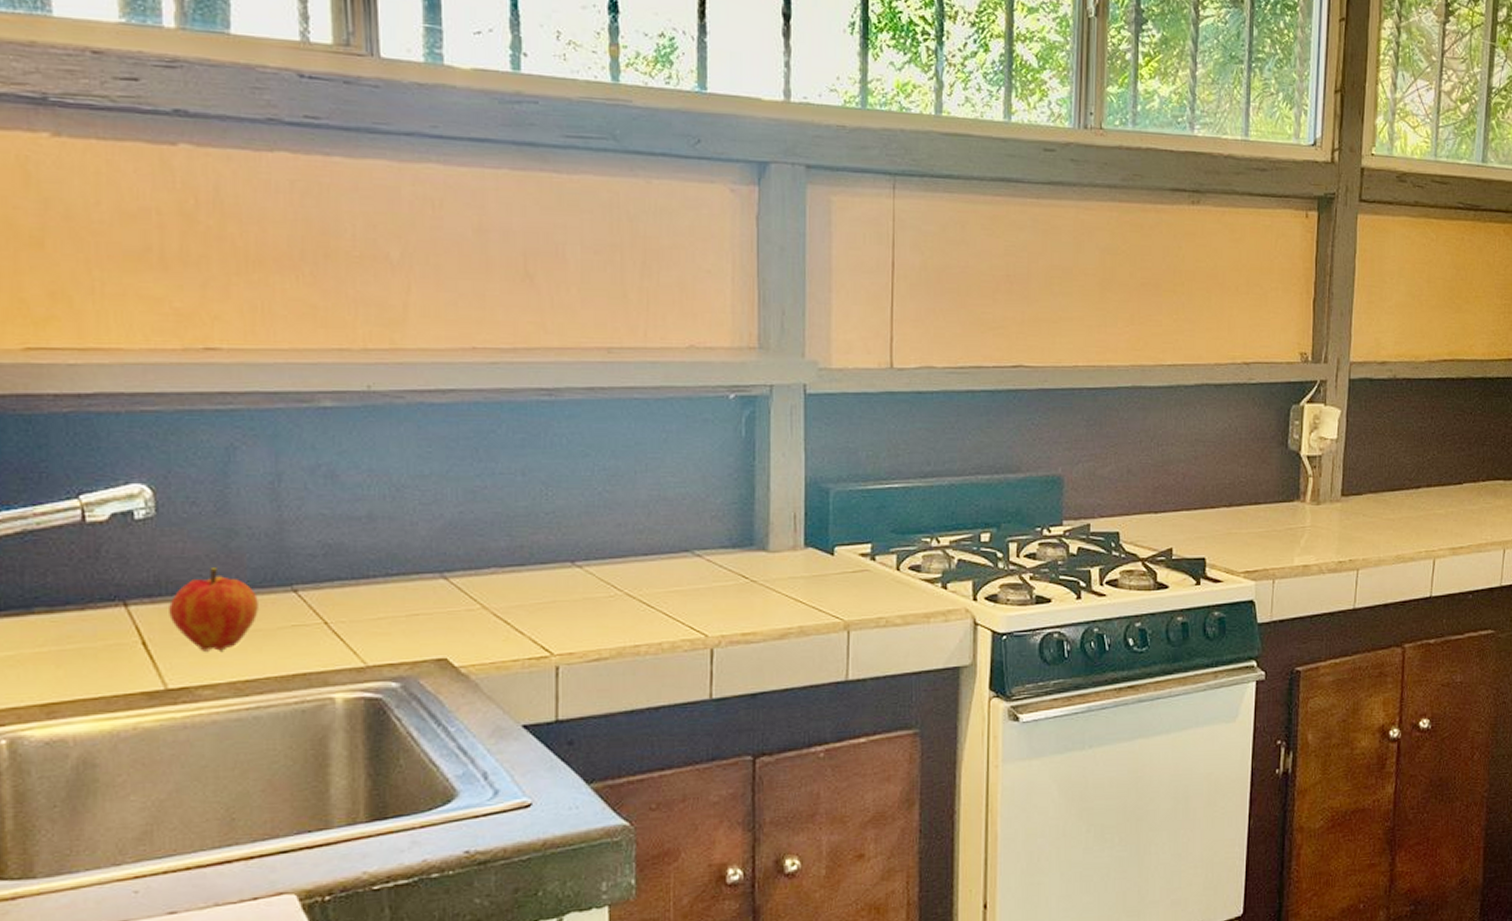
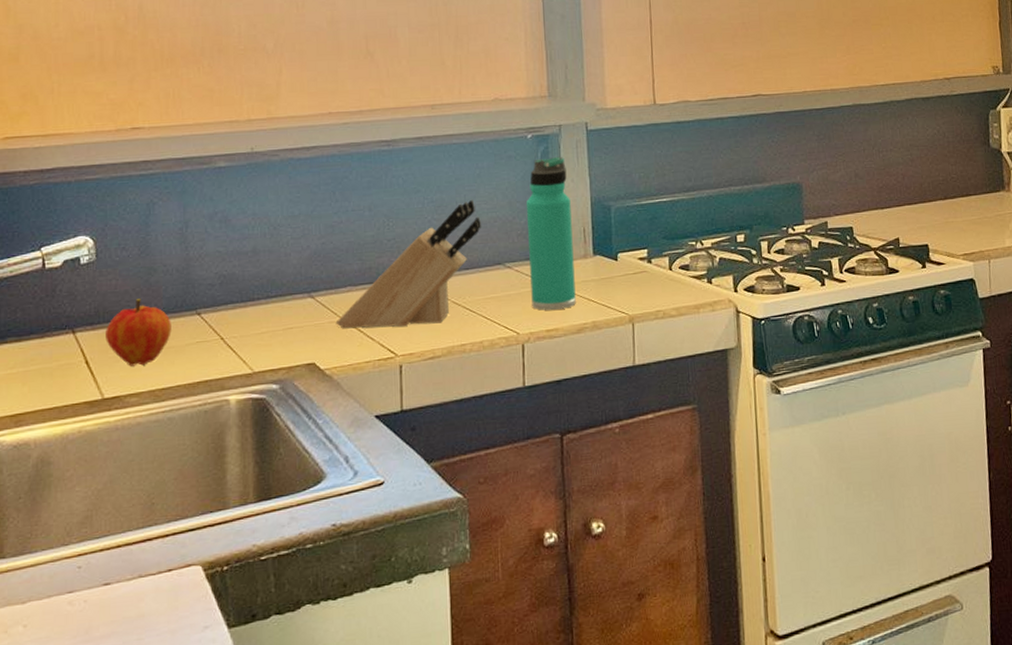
knife block: none [475,469,667,620] -> present [335,199,482,328]
thermos bottle: none [723,425,780,610] -> present [525,157,576,310]

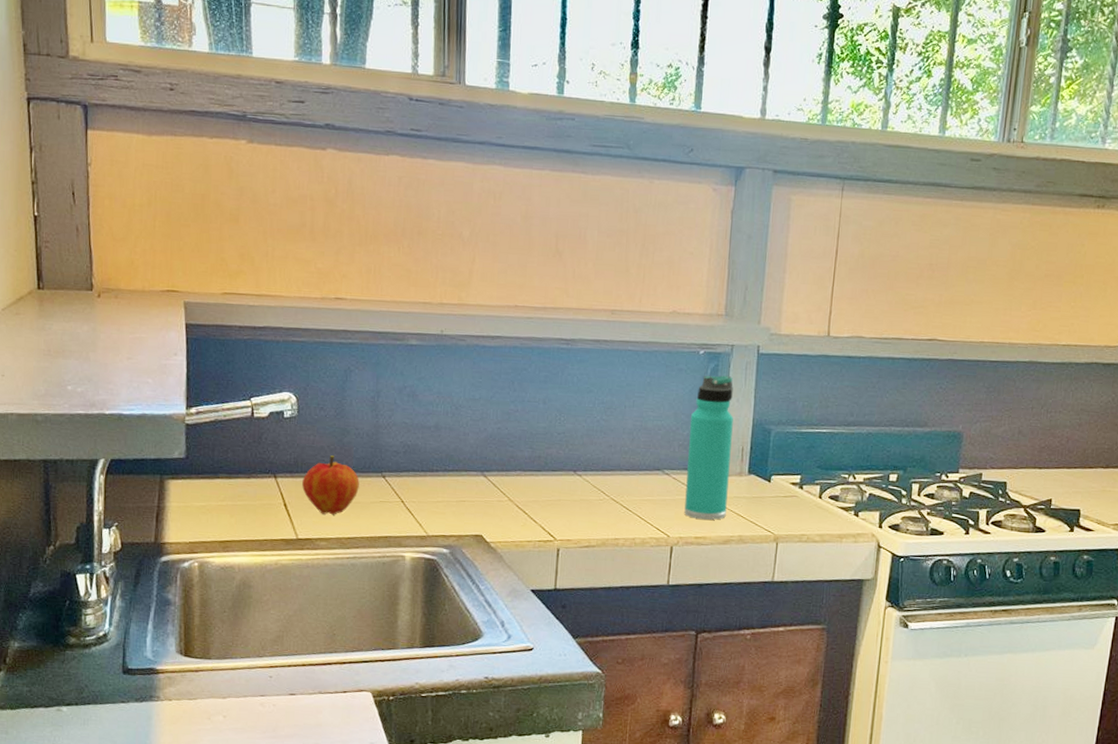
knife block: present [335,199,482,328] -> none [503,405,647,516]

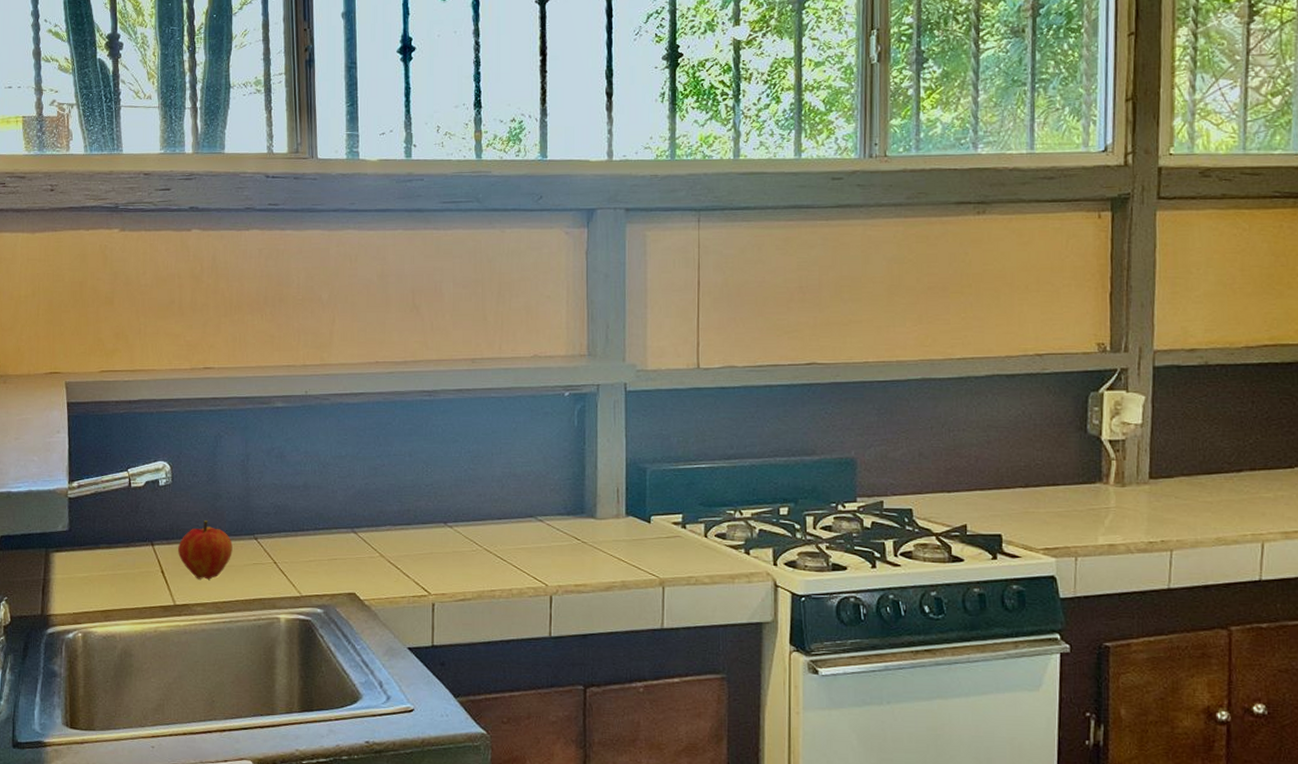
thermos bottle: present [684,375,734,520] -> none [560,416,606,566]

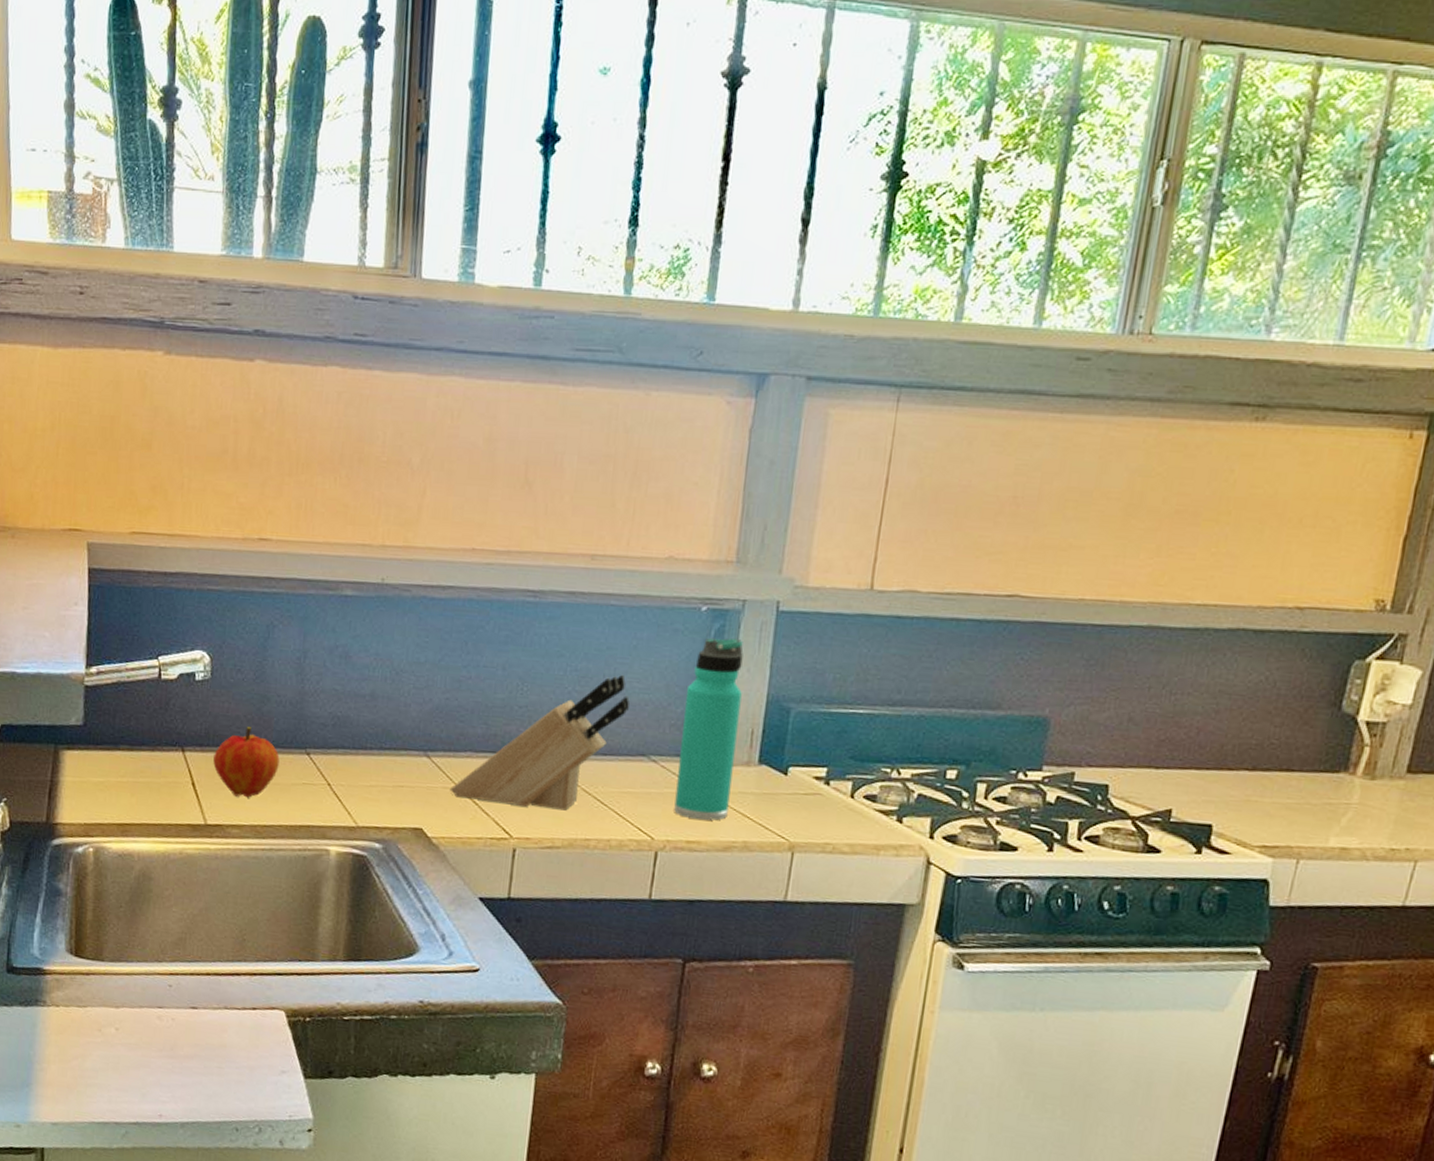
knife block: none [375,452,516,568] -> present [449,674,630,811]
thermos bottle: none [560,416,606,566] -> present [674,637,744,821]

